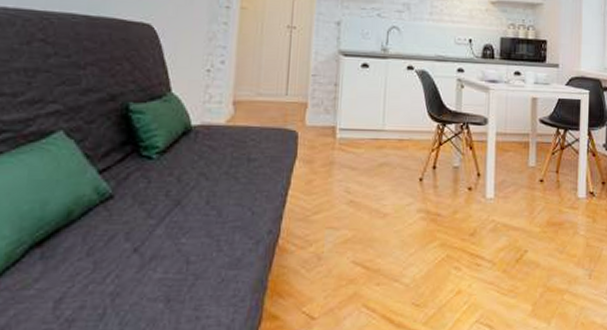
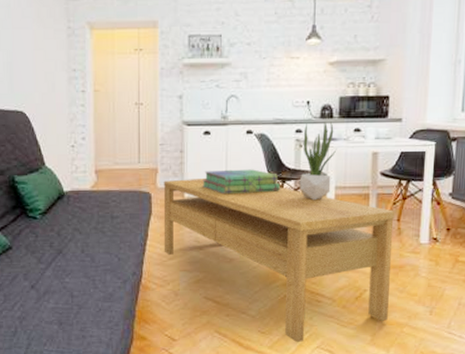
coffee table: none [308,116,554,317] -> present [163,177,395,343]
stack of books: none [357,108,440,137] -> present [203,169,280,195]
potted plant: none [460,62,498,148] -> present [299,122,337,201]

